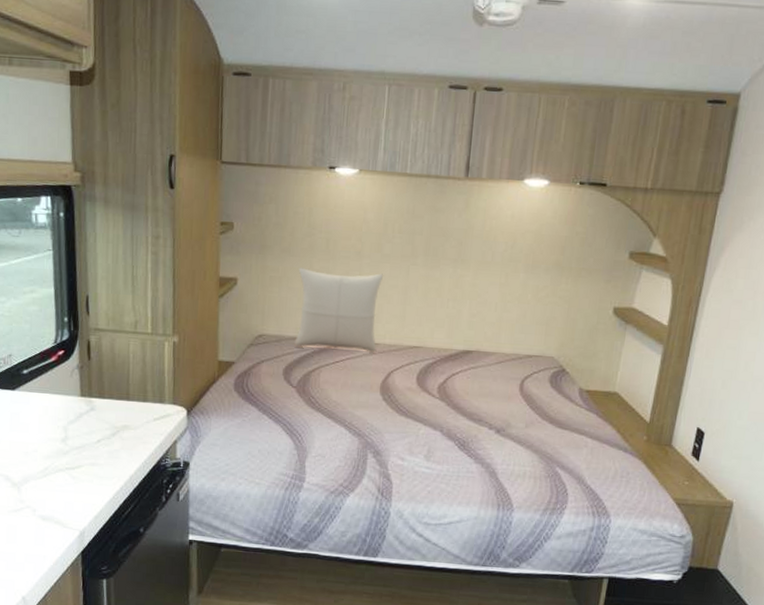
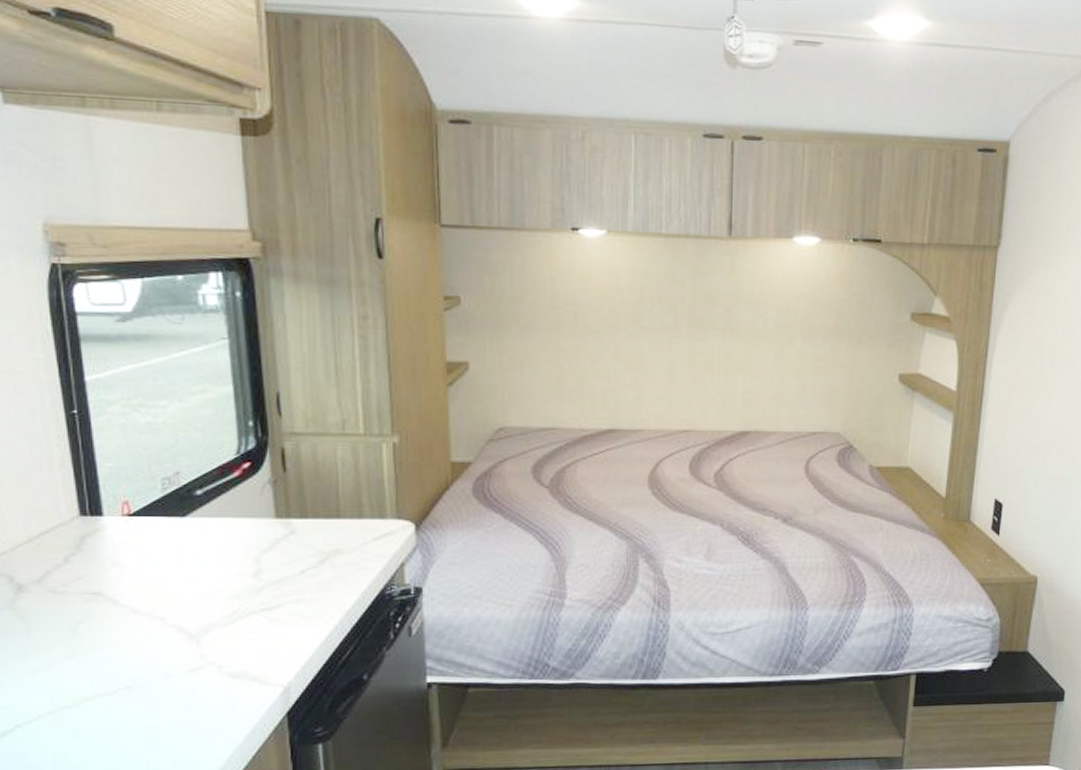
pillow: present [294,268,384,353] -> none [542,346,644,441]

